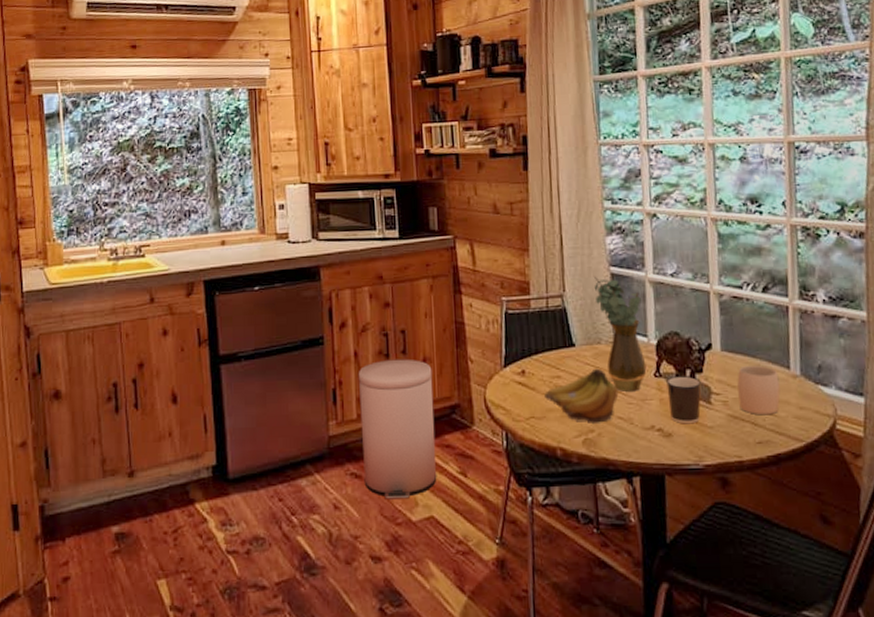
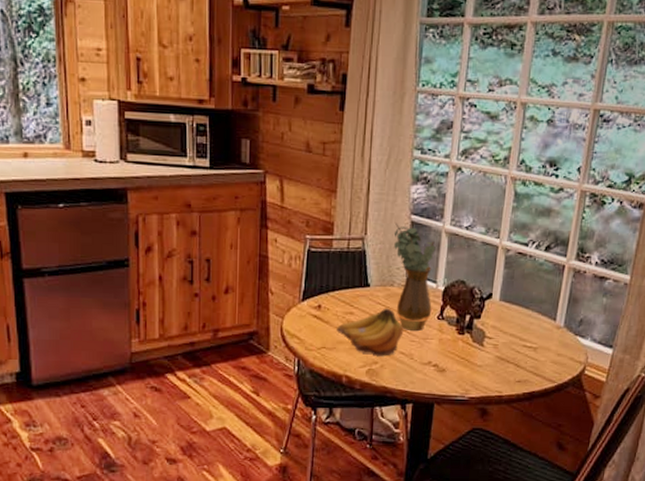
pedal bin: present [358,359,437,501] -> none [161,285,234,413]
mug: present [666,376,702,424] -> none [446,320,478,362]
mug: present [737,365,781,416] -> none [507,315,545,359]

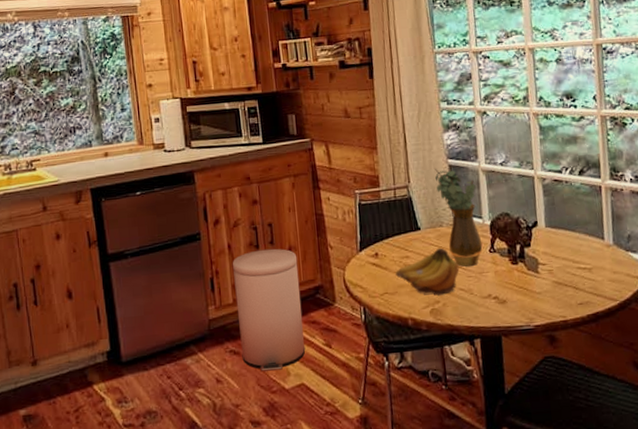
pedal bin: none [161,285,234,413] -> present [232,248,306,373]

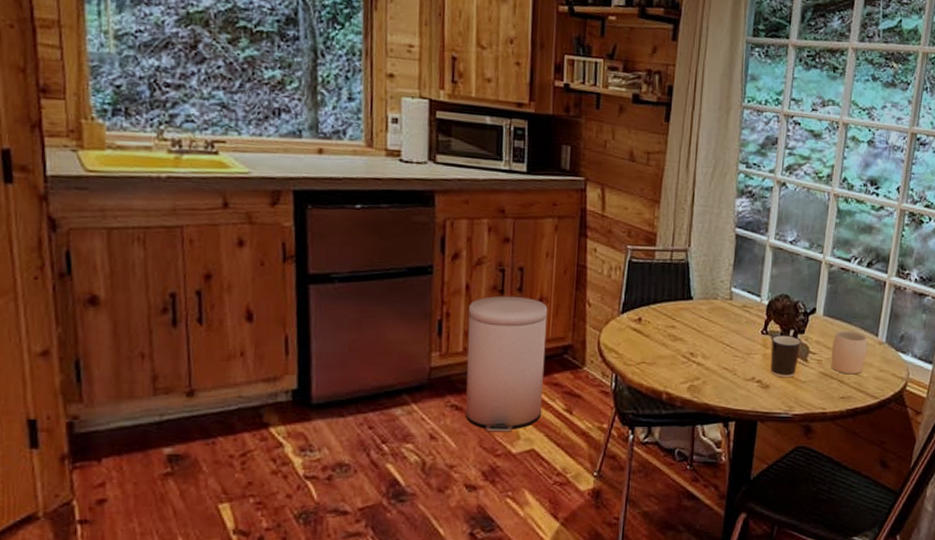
fruit: present [395,247,459,294] -> none [656,321,727,371]
vase: present [434,168,483,267] -> none [718,235,760,345]
mug: none [500,250,530,292] -> present [770,335,802,378]
mug: none [560,237,597,281] -> present [831,330,868,375]

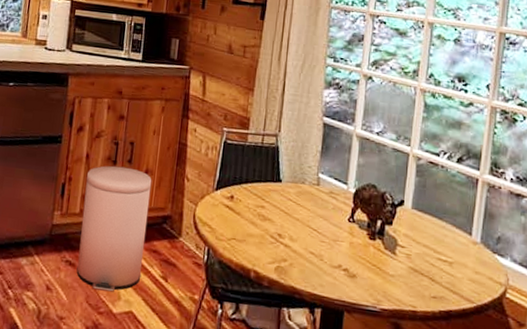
mug: present [770,335,802,378] -> none [357,224,389,270]
mug: present [831,330,868,375] -> none [421,225,461,274]

